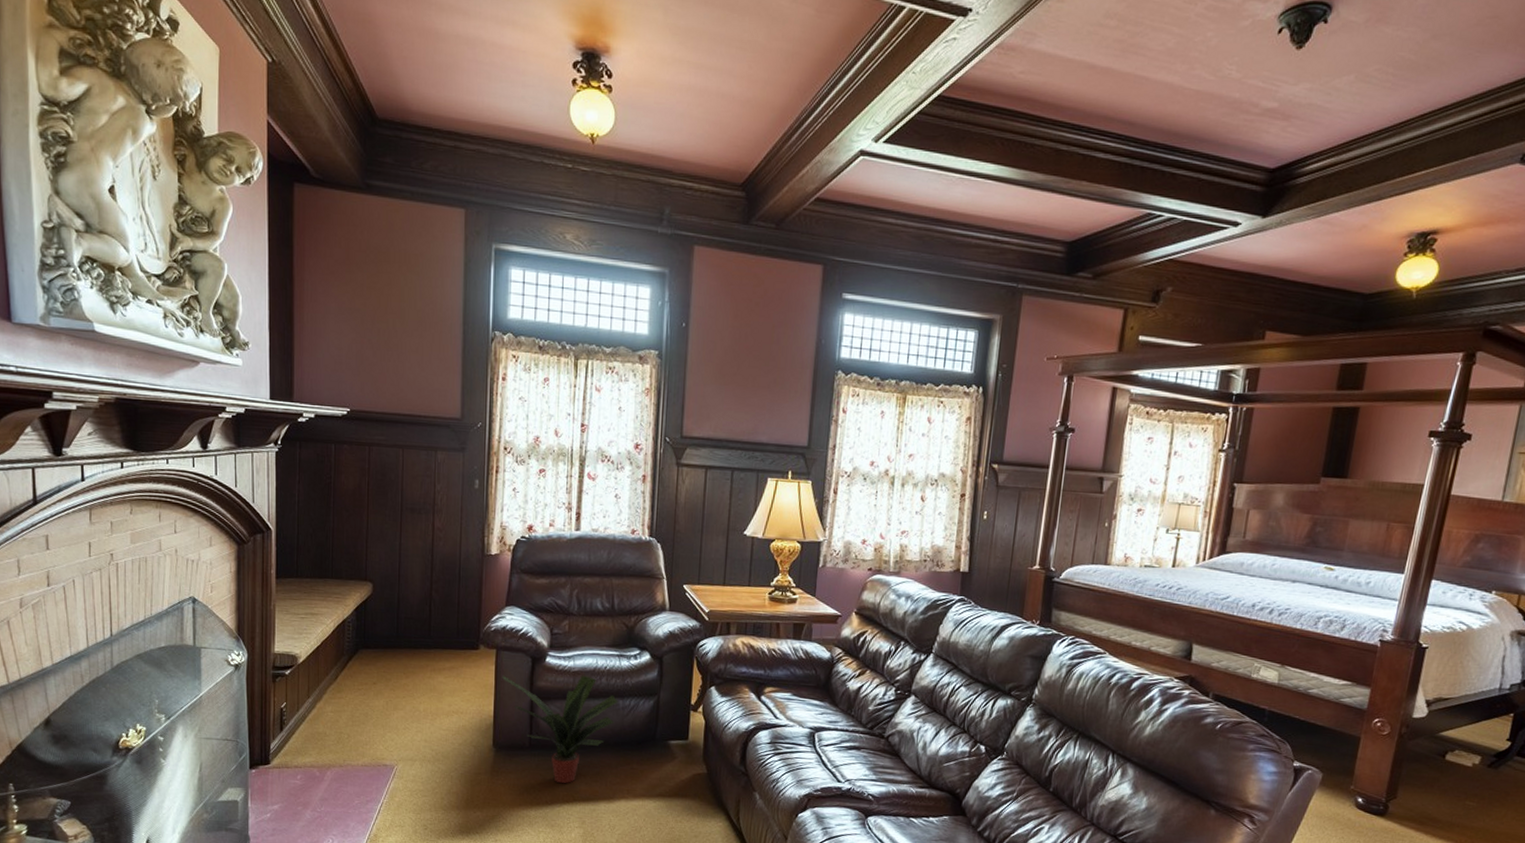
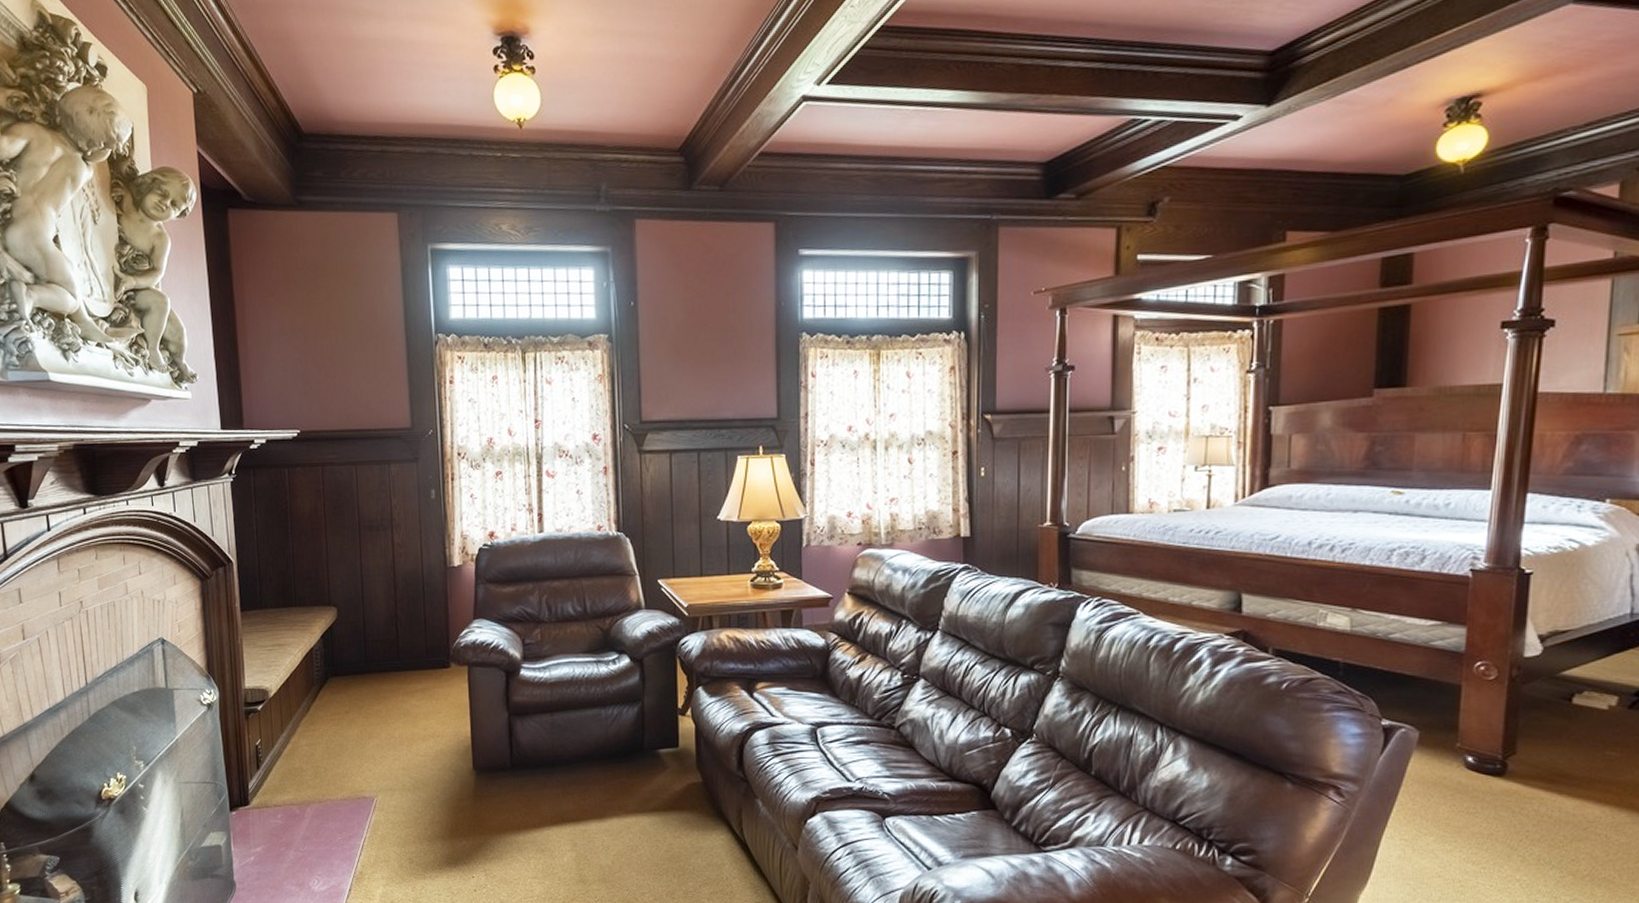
potted plant: present [502,675,618,784] -> none [476,686,600,805]

